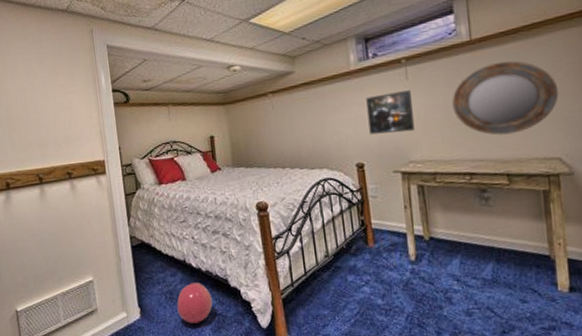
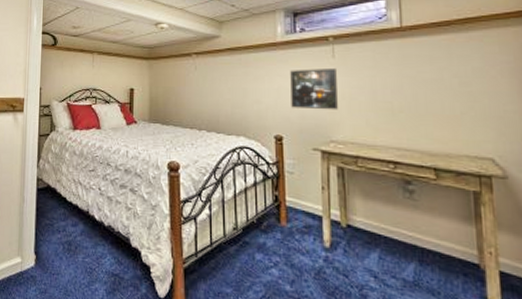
ball: present [177,282,213,323] -> none [73,236,111,281]
home mirror: present [452,61,559,136] -> none [378,51,493,127]

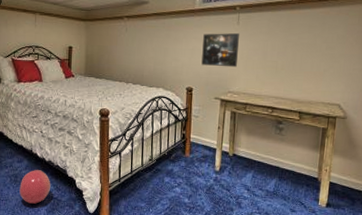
ball: none [73,236,111,281] -> present [19,170,51,204]

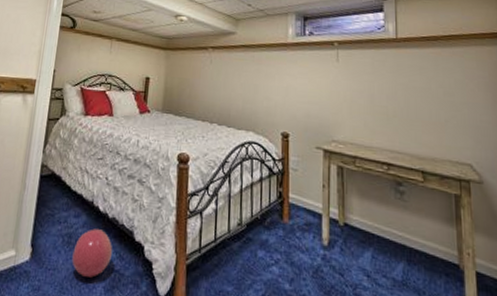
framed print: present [201,32,239,68] -> none [298,70,340,112]

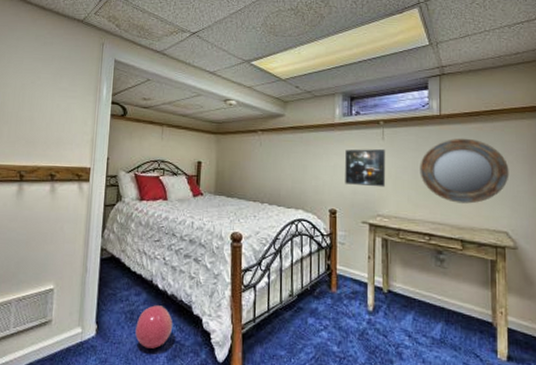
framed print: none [298,70,340,112] -> present [345,148,385,187]
home mirror: none [376,62,471,133] -> present [420,138,509,204]

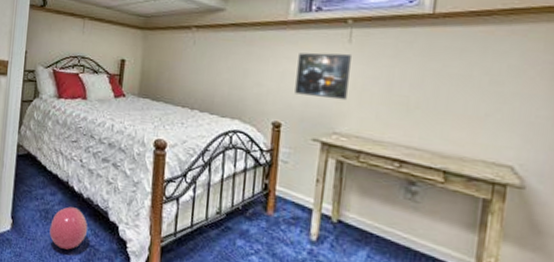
home mirror: present [420,138,509,204] -> none [395,44,528,128]

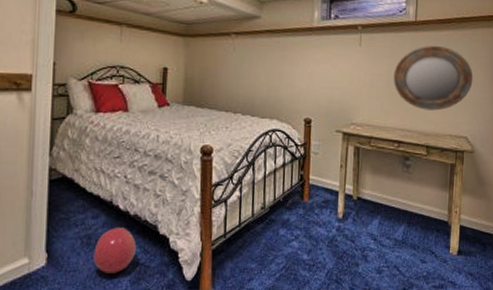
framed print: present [295,53,351,101] -> none [321,55,362,95]
home mirror: none [395,44,528,128] -> present [393,45,473,111]

